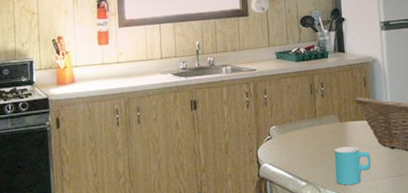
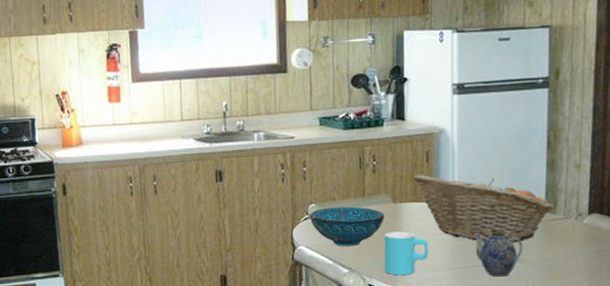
decorative bowl: none [271,127,333,163] -> present [309,206,384,247]

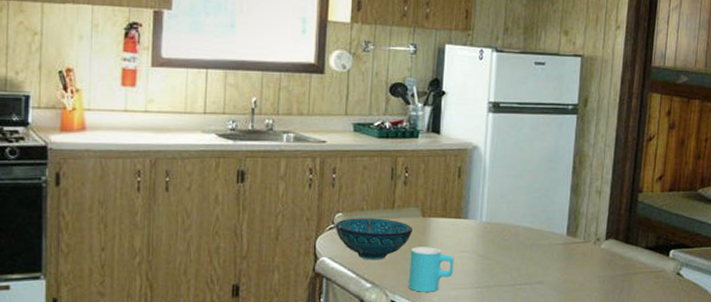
fruit basket: present [412,174,554,242] -> none [443,189,575,263]
teapot: present [474,231,523,277] -> none [499,251,544,297]

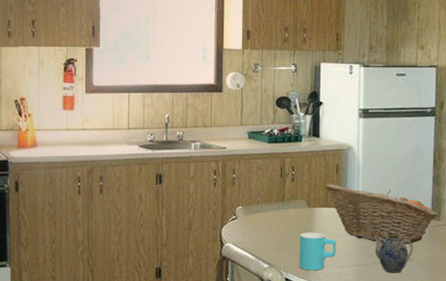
decorative bowl: present [335,218,412,260] -> none [236,210,300,245]
fruit basket: none [443,189,575,263] -> present [324,183,438,244]
teapot: none [499,251,544,297] -> present [374,234,413,273]

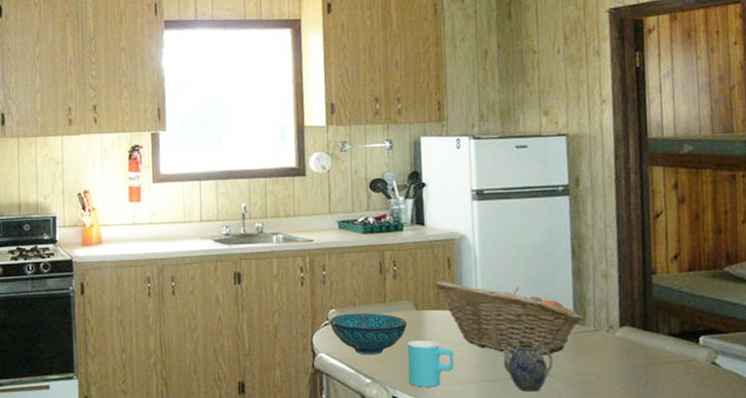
decorative bowl: none [236,210,300,245] -> present [329,313,407,355]

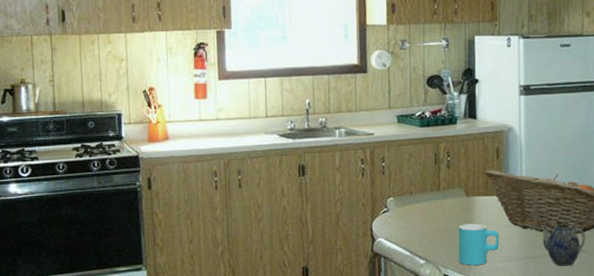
decorative bowl: present [329,313,407,355] -> none [388,200,458,239]

